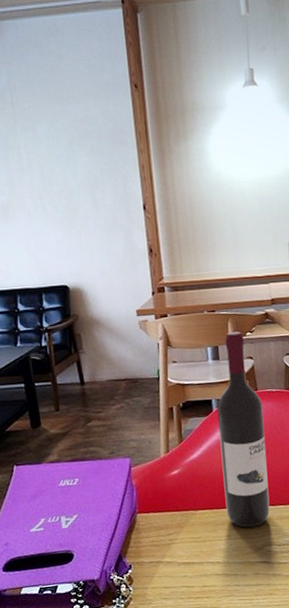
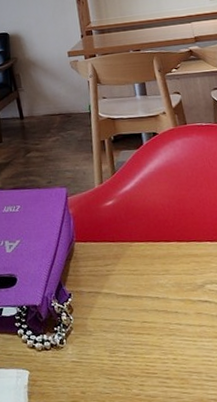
wine bottle: present [217,331,270,528] -> none [147,68,208,263]

